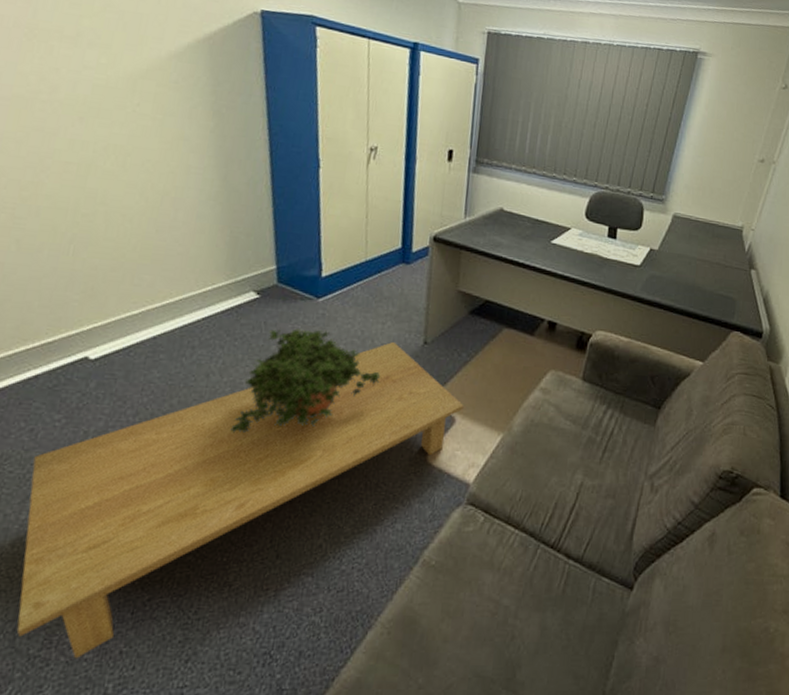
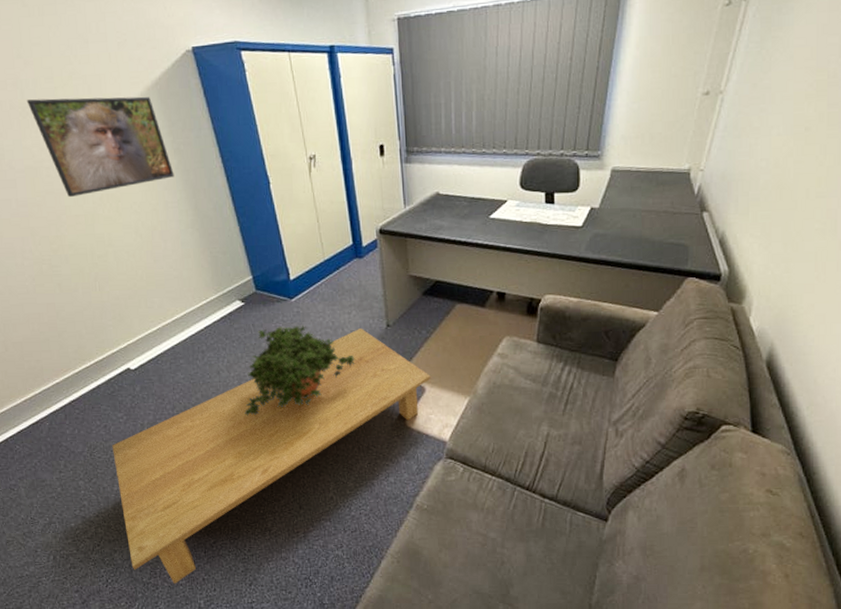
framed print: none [38,21,207,141] -> present [26,96,175,197]

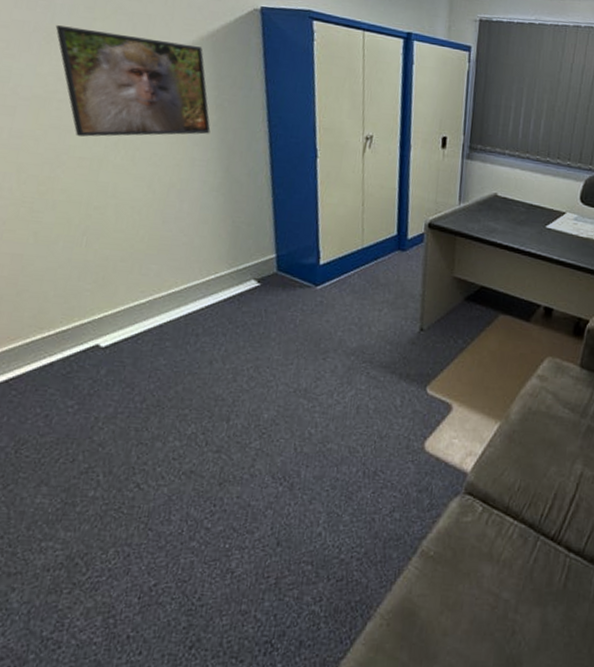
coffee table: present [112,327,431,584] -> none [31,328,461,643]
potted plant: present [244,325,355,416] -> none [232,315,378,420]

